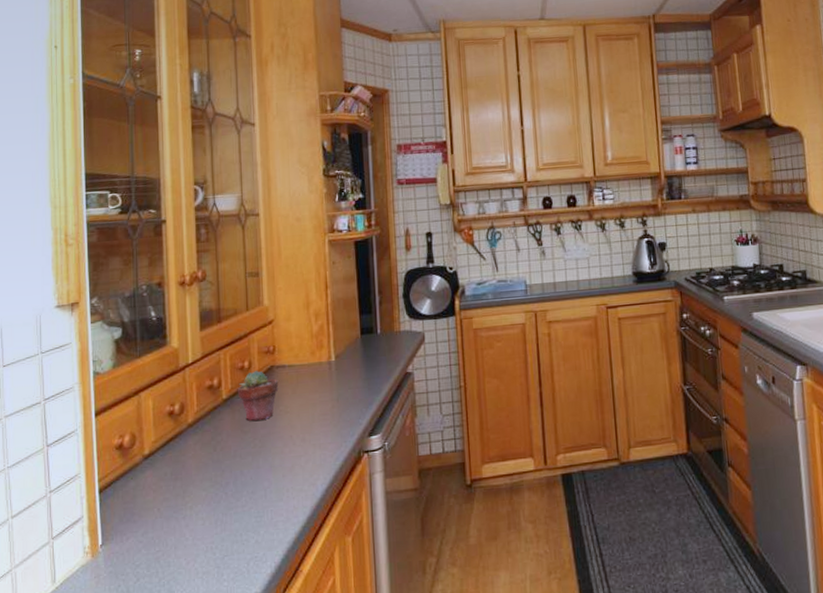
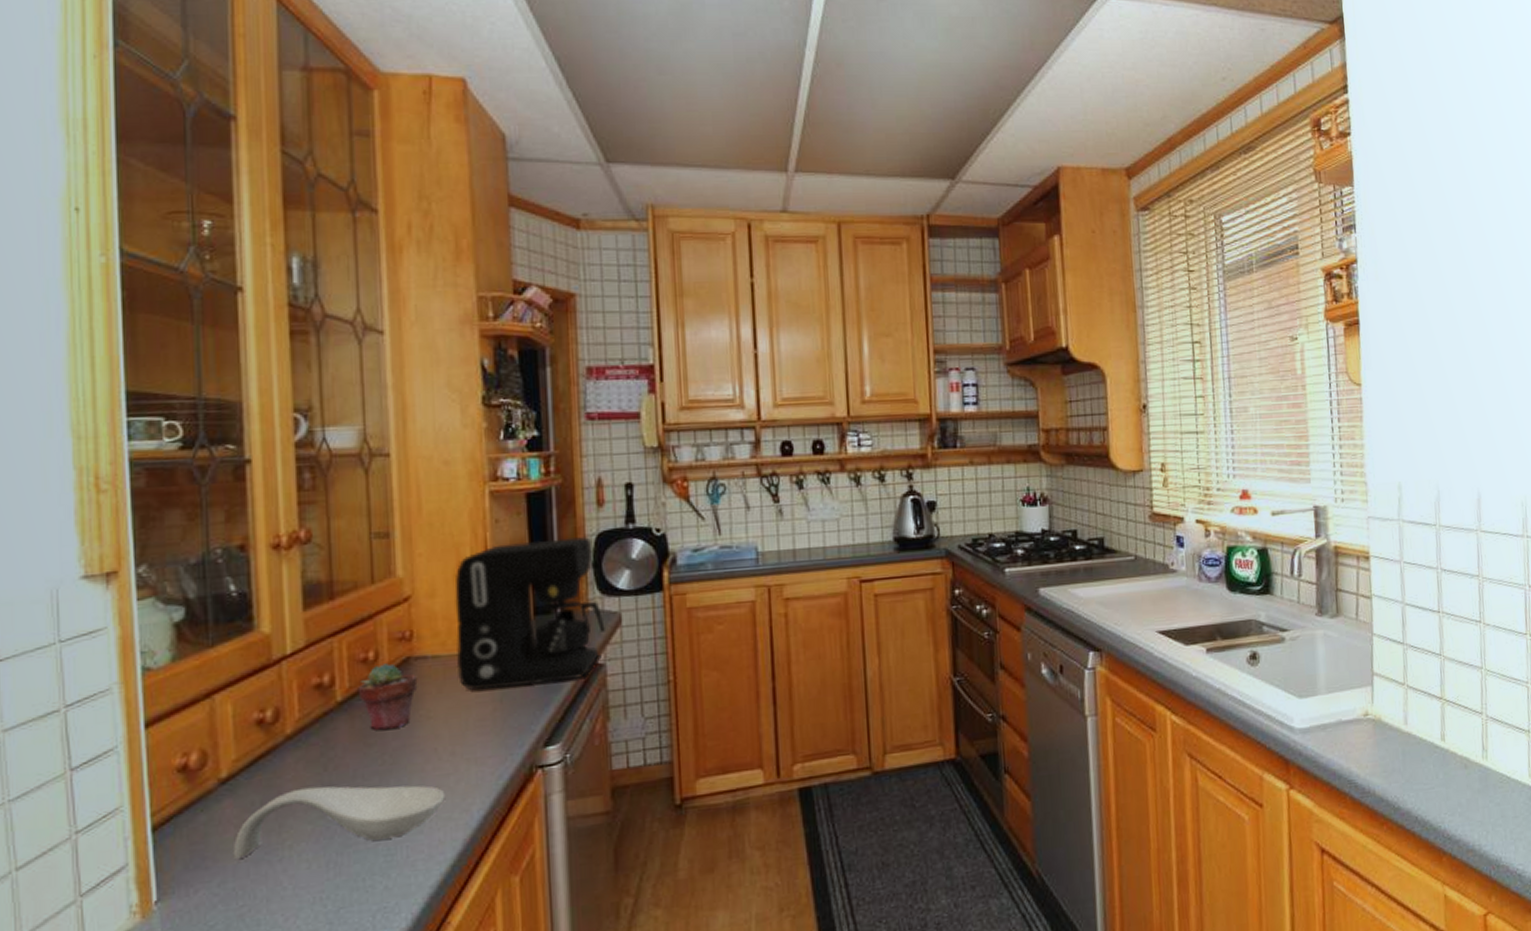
spoon rest: none [152,462,298,517] -> present [232,785,446,860]
coffee maker: none [304,273,413,392] -> present [454,536,605,691]

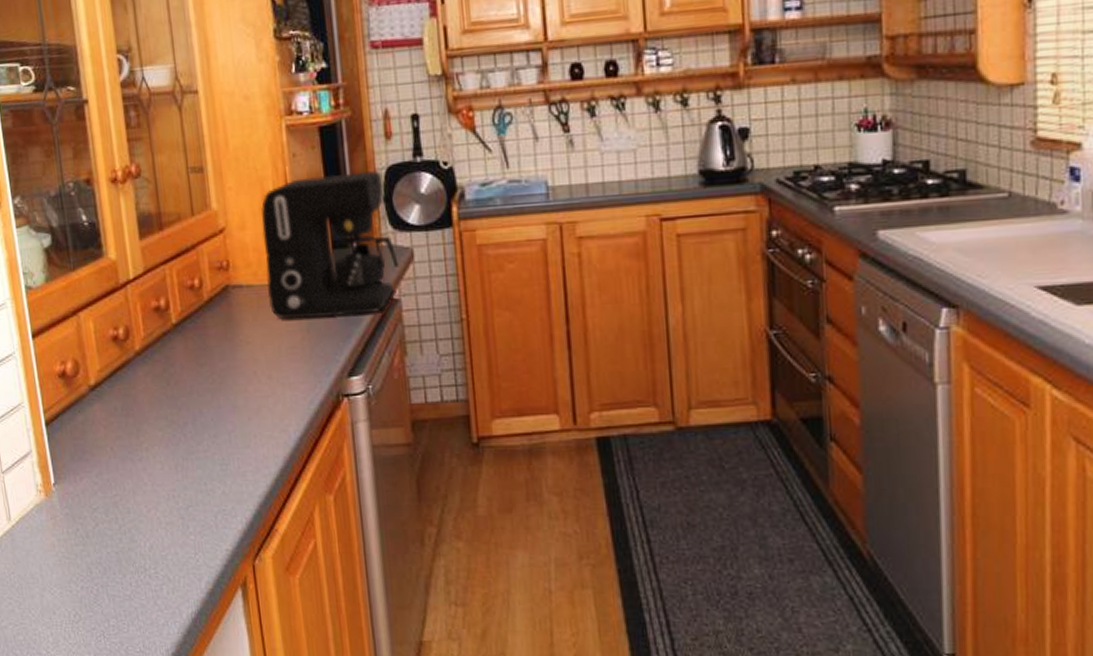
spoon rest: present [232,785,446,860] -> none [104,398,266,456]
potted succulent: present [357,663,418,731] -> none [188,291,237,352]

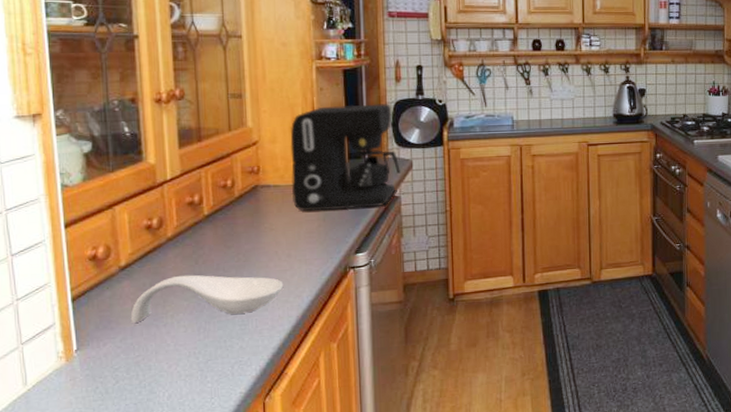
spoon rest: none [104,398,266,456] -> present [130,274,284,324]

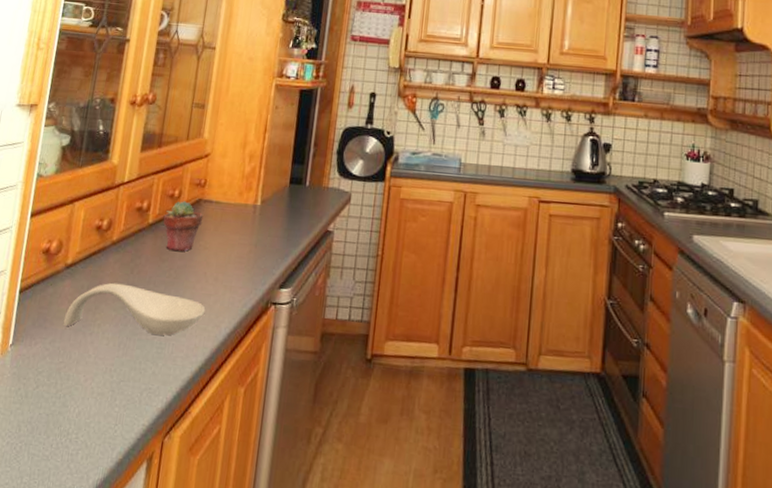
potted succulent: none [219,189,264,237] -> present [163,201,203,252]
coffee maker: present [290,103,400,212] -> none [230,125,340,239]

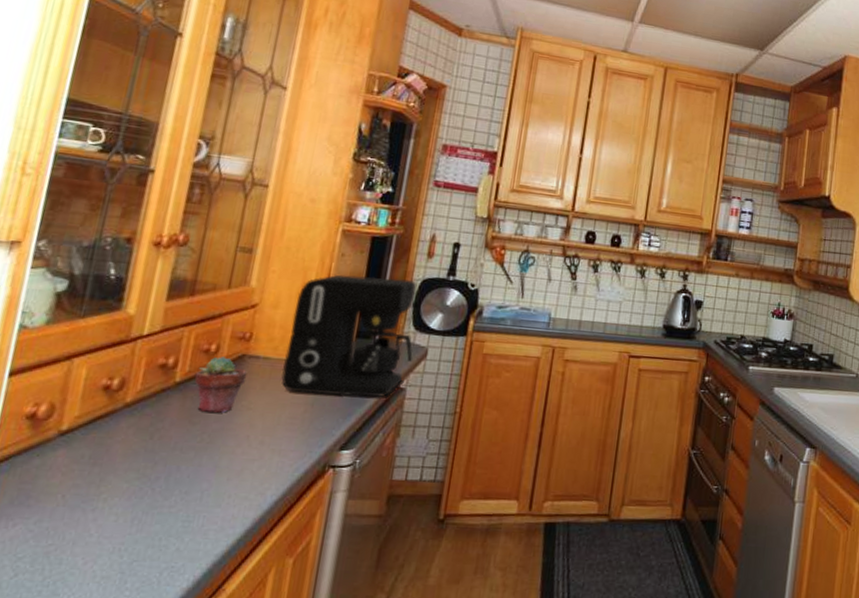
spoon rest: present [62,282,206,336] -> none [53,450,248,507]
coffee maker: none [230,125,340,239] -> present [281,274,417,397]

